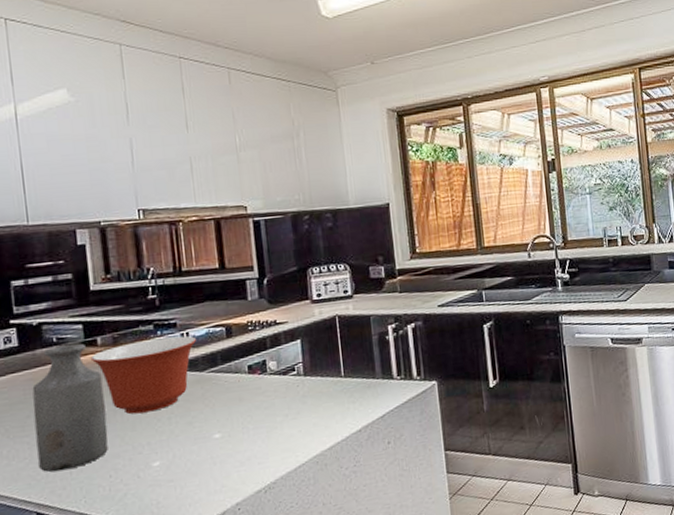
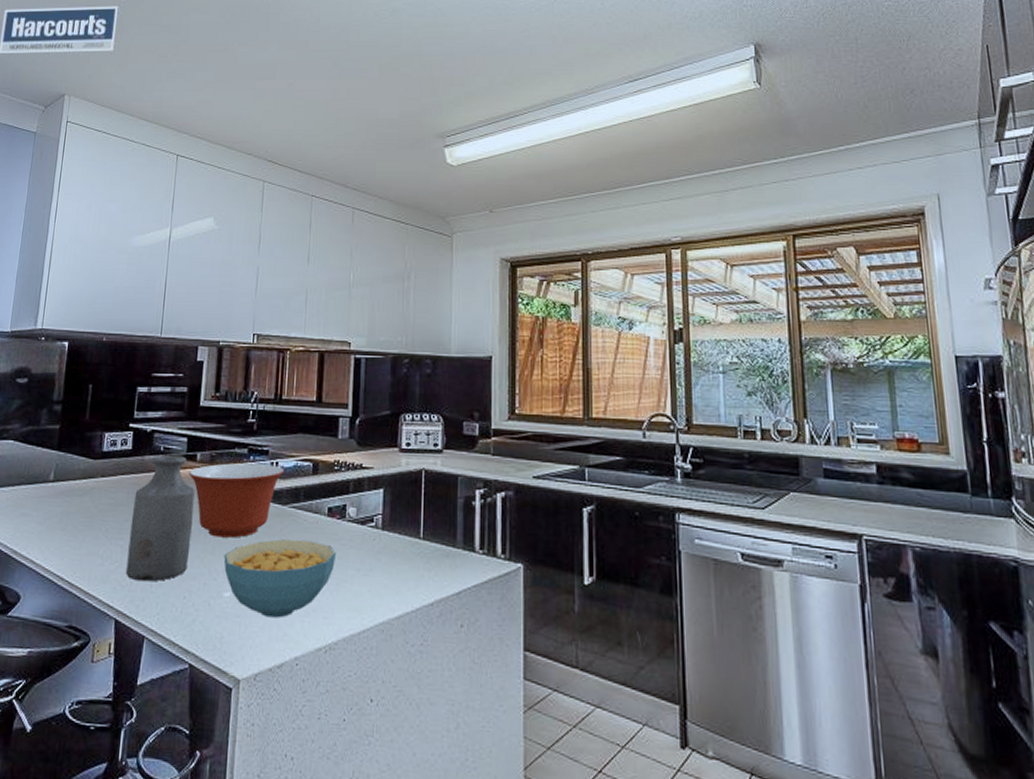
cereal bowl: none [146,398,263,476] -> present [223,539,336,618]

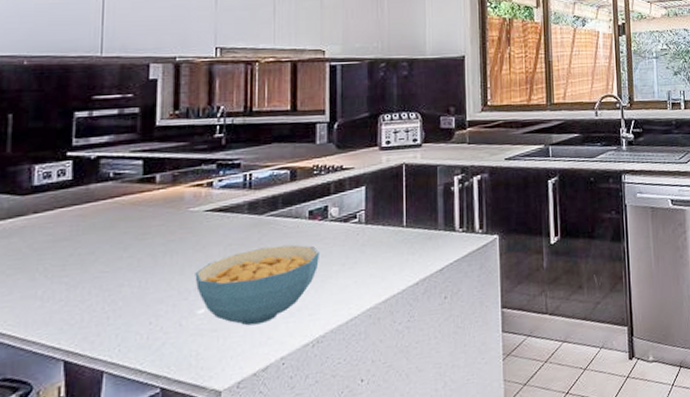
bottle: present [126,455,195,582] -> none [75,179,156,317]
mixing bowl: present [188,463,285,538] -> none [146,177,260,257]

